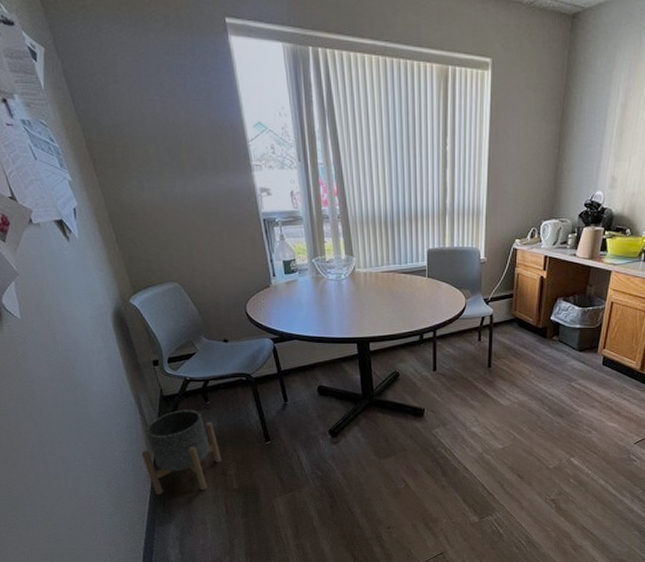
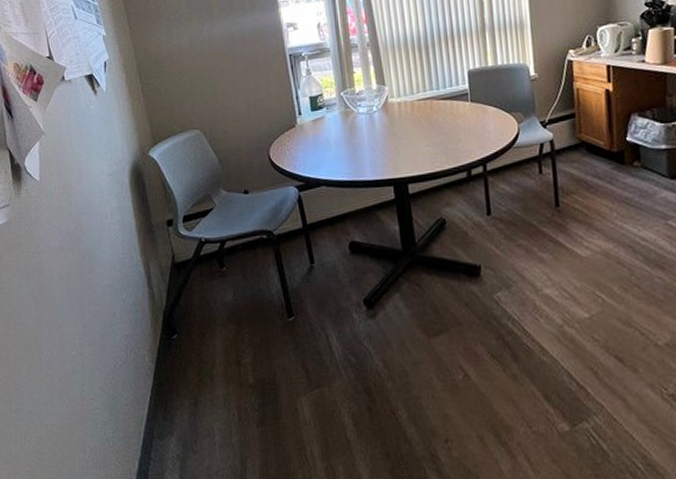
planter: present [141,410,222,495] -> none [145,278,236,394]

